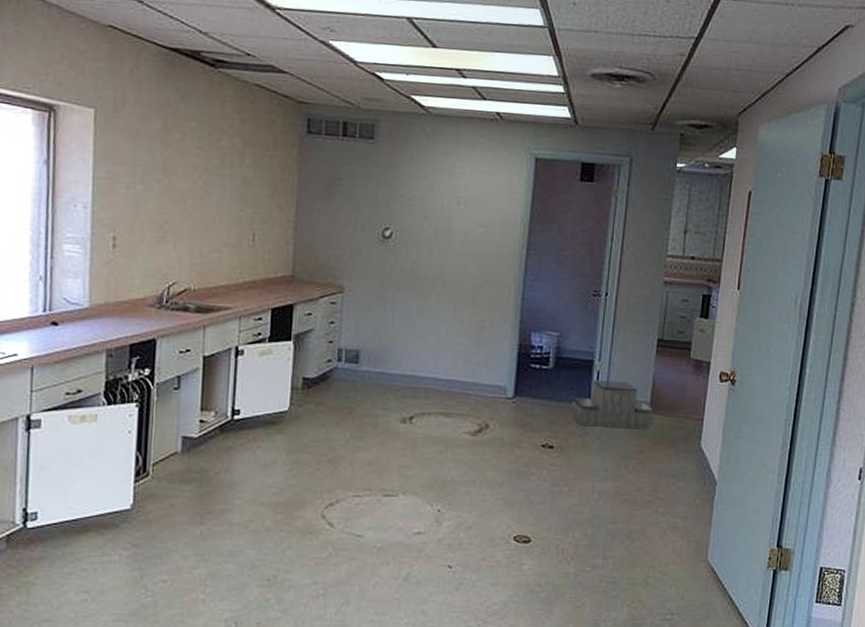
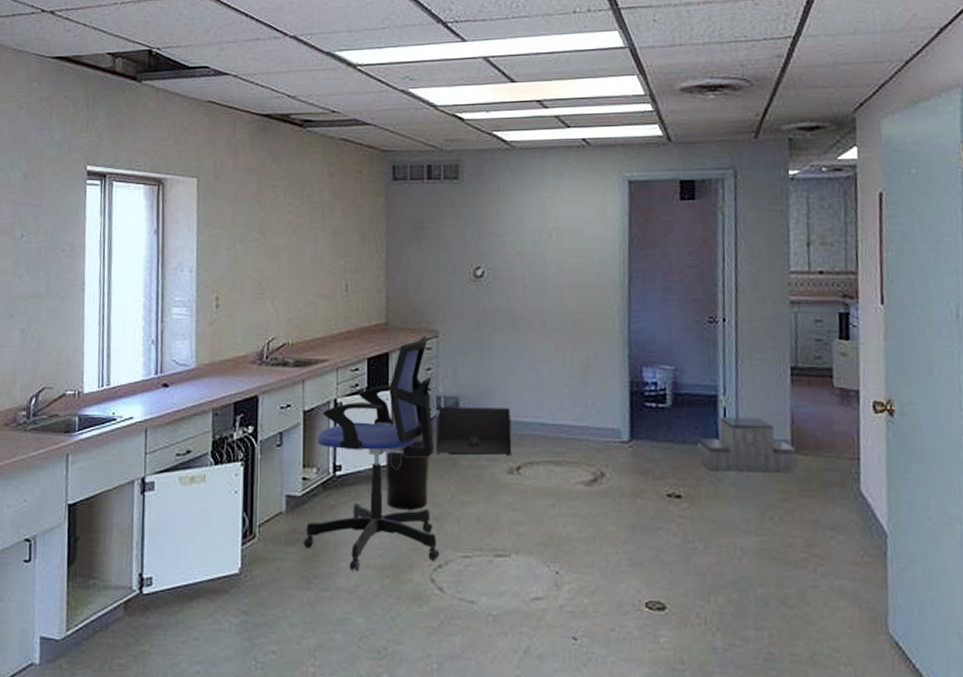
office chair: none [198,291,335,509] -> present [303,337,440,572]
waste bin: none [283,388,328,453] -> present [385,440,430,509]
storage bin: none [334,359,408,406] -> present [435,407,512,455]

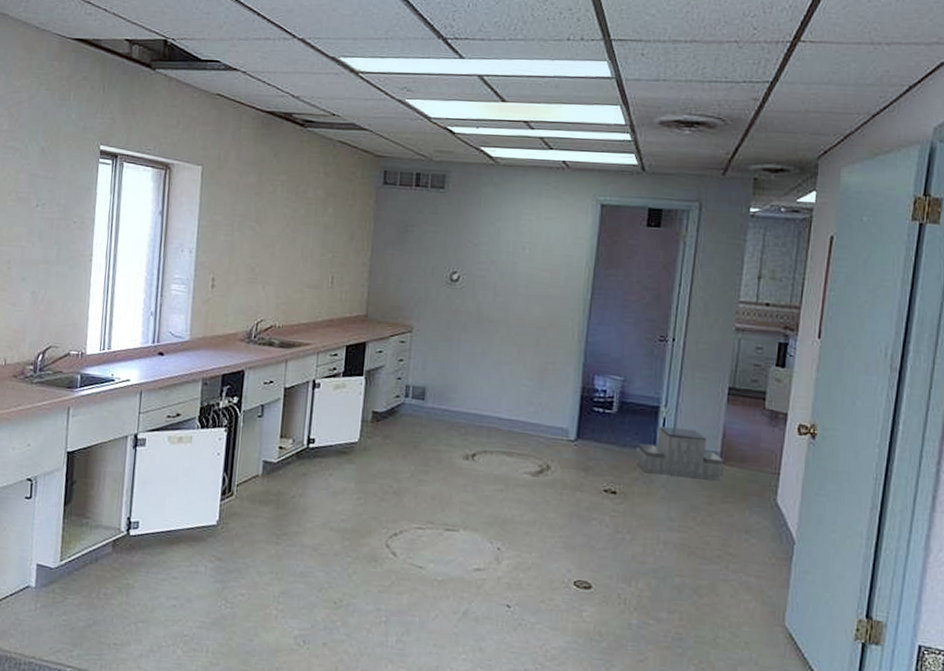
office chair: present [303,337,440,572] -> none [275,331,403,533]
waste bin: present [385,440,430,509] -> none [352,422,395,483]
storage bin: present [435,407,512,455] -> none [400,395,472,443]

